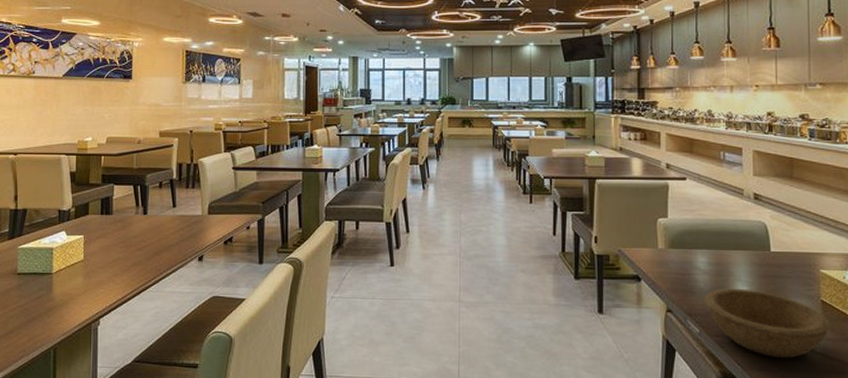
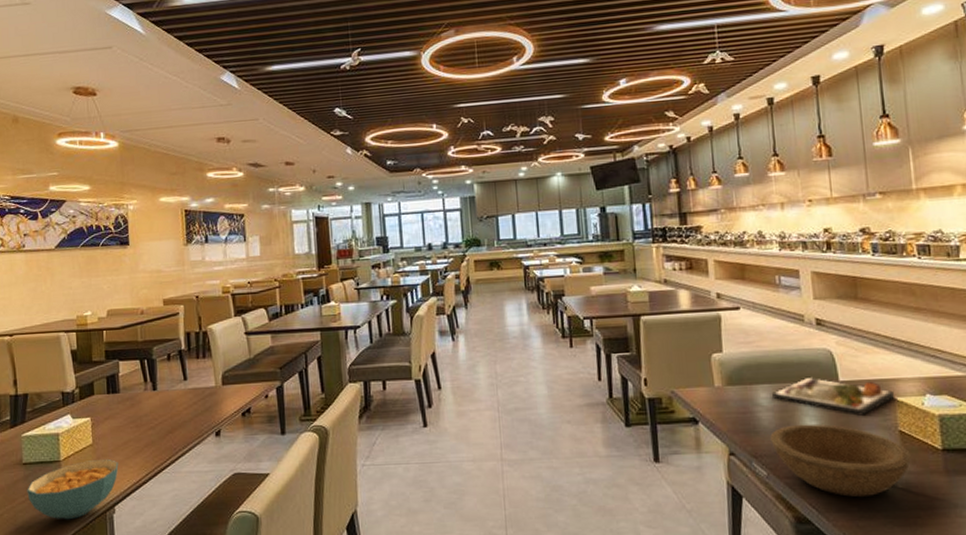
cereal bowl: none [19,274,106,329] -> present [27,458,119,520]
dinner plate: none [708,245,820,284] -> present [771,377,895,416]

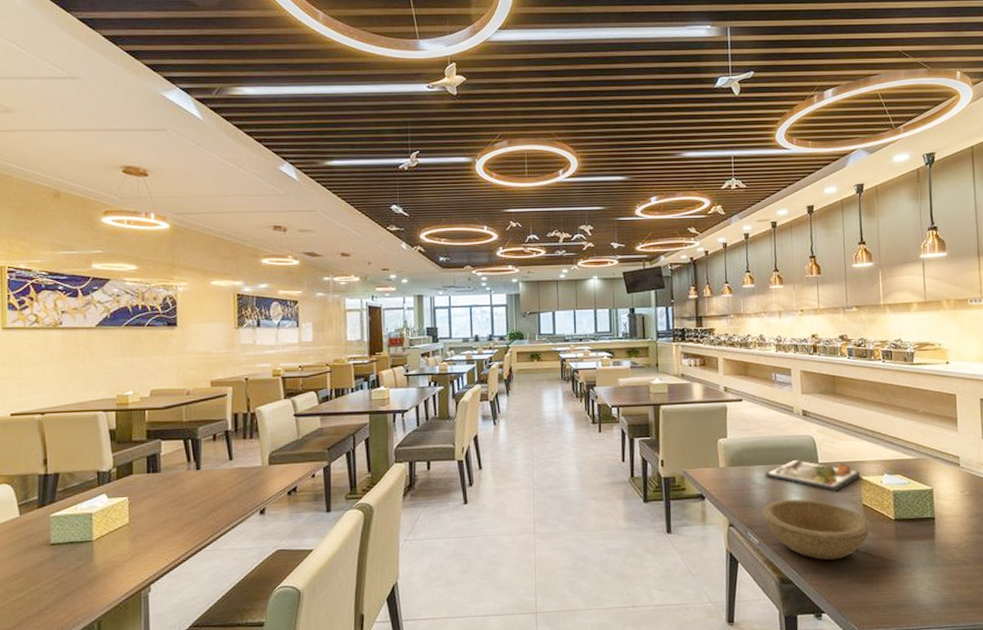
cereal bowl: present [27,458,119,520] -> none [54,537,157,600]

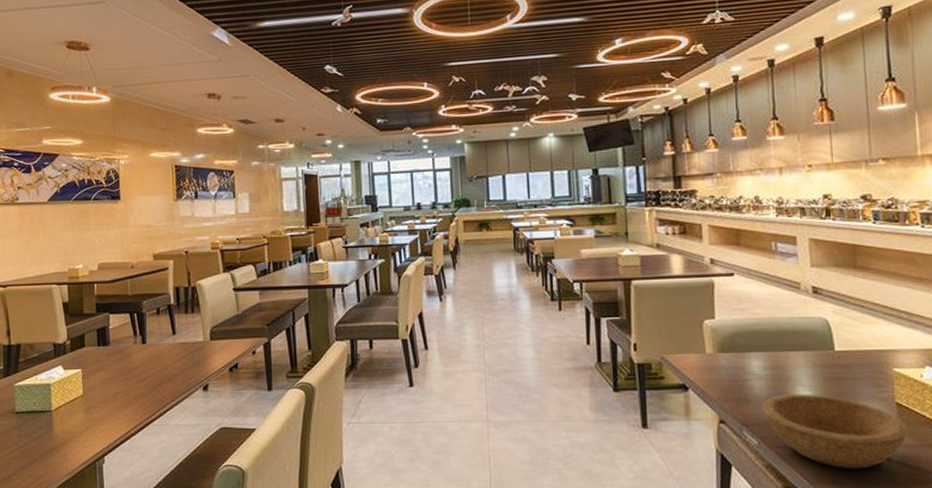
dinner plate: present [765,459,861,492] -> none [764,345,893,386]

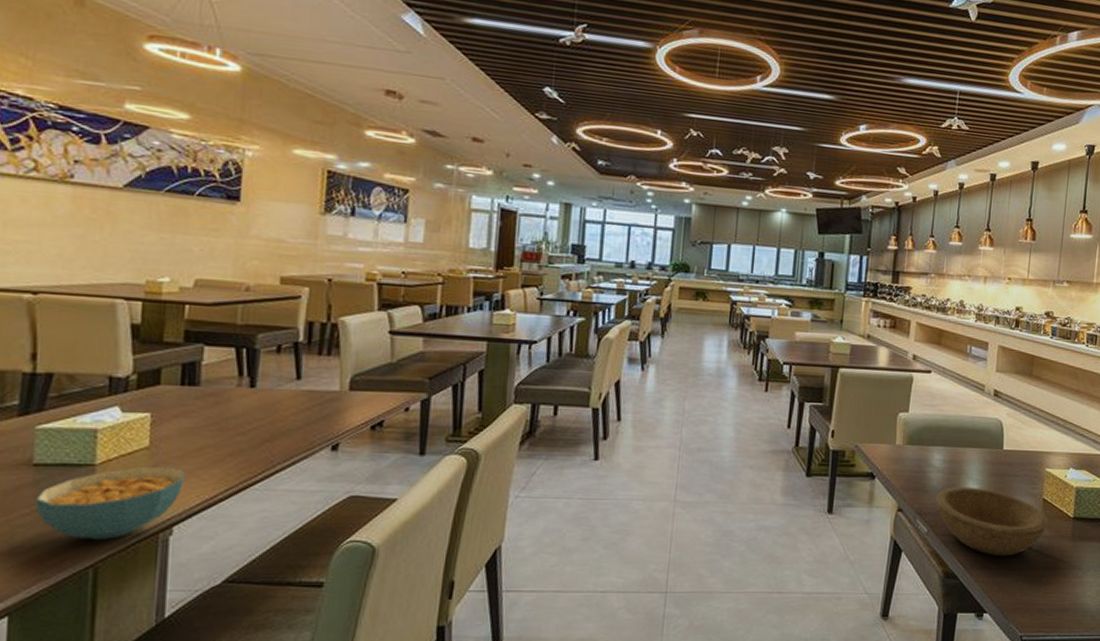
cereal bowl: none [19,409,108,469] -> present [35,466,186,541]

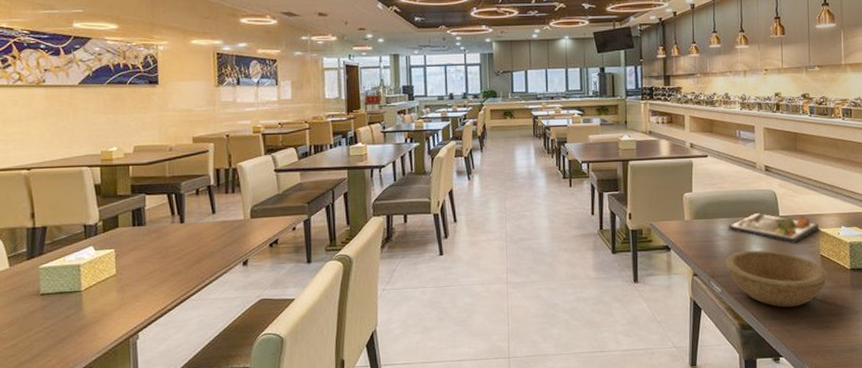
cereal bowl: present [35,466,186,541] -> none [44,288,143,347]
dinner plate: none [944,443,1046,483] -> present [728,212,820,243]

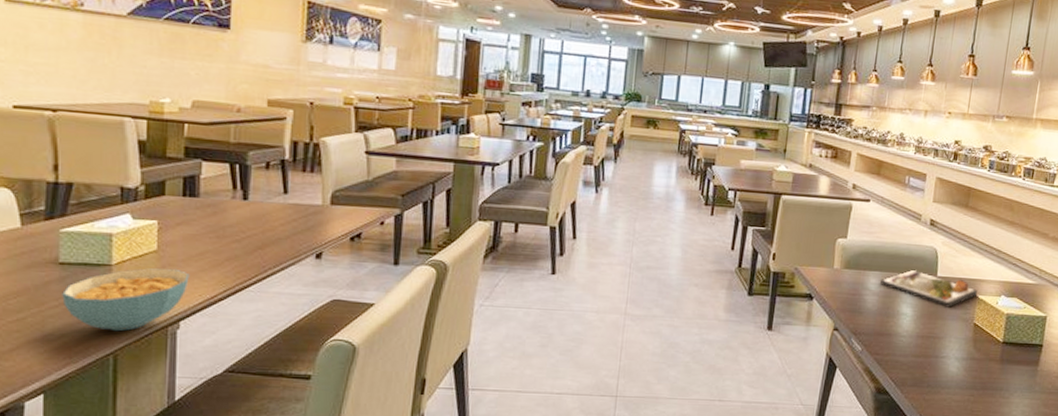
cereal bowl: none [44,288,143,347] -> present [62,268,190,332]
bowl: present [725,250,828,308] -> none [870,309,978,376]

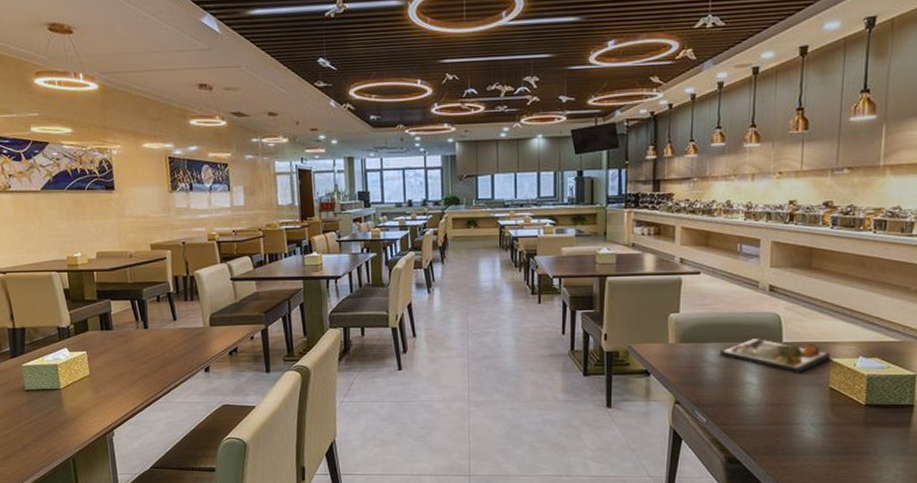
cereal bowl: present [62,268,190,332] -> none [31,388,116,440]

